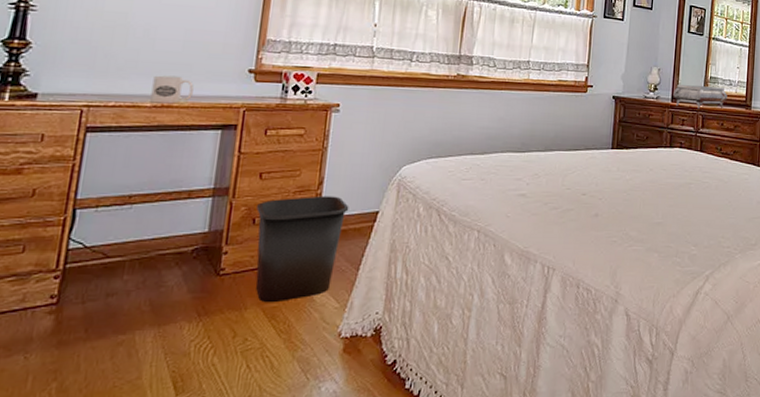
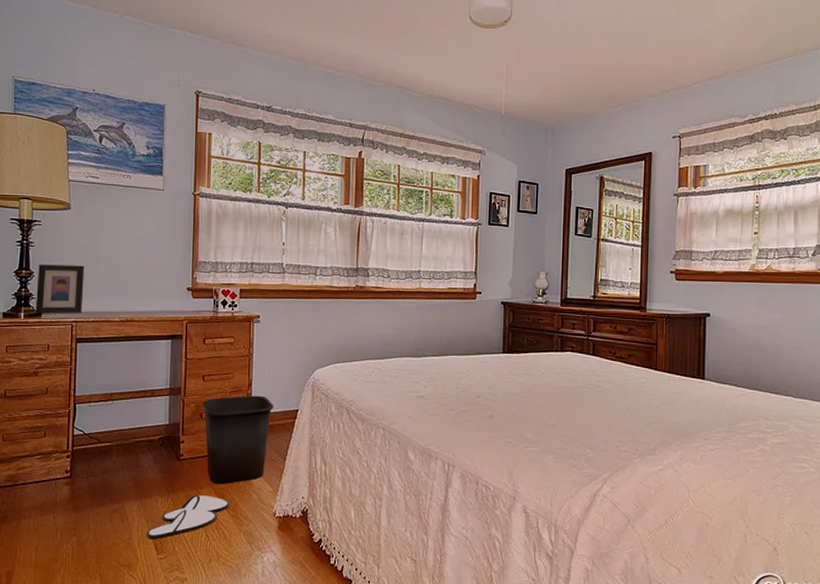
picture frame: none [28,33,109,97] -> present [35,264,85,314]
mug: present [150,75,194,104] -> none [118,295,148,319]
slippers: none [163,317,283,377] -> present [147,495,230,540]
jewelry box: present [673,85,727,109] -> none [562,288,620,313]

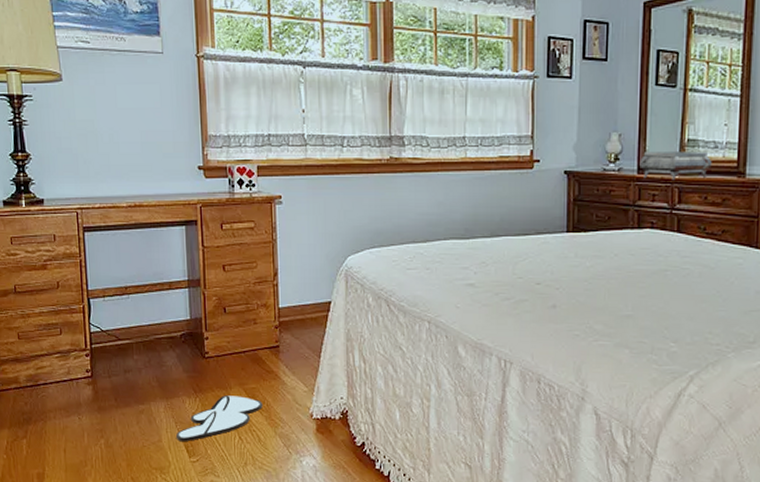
picture frame: present [35,264,85,314] -> none [35,145,87,200]
waste bin: present [203,395,274,485] -> none [225,286,304,384]
jewelry box: none [562,288,620,313] -> present [639,150,712,181]

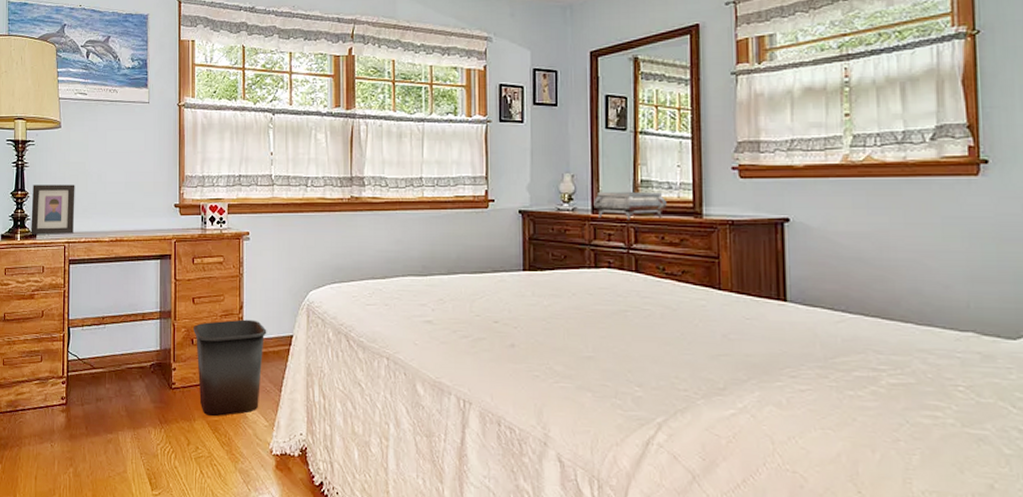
picture frame: none [35,145,87,200] -> present [31,184,75,235]
slippers: present [176,395,263,442] -> none [141,427,224,474]
waste bin: none [225,286,304,384] -> present [193,319,267,417]

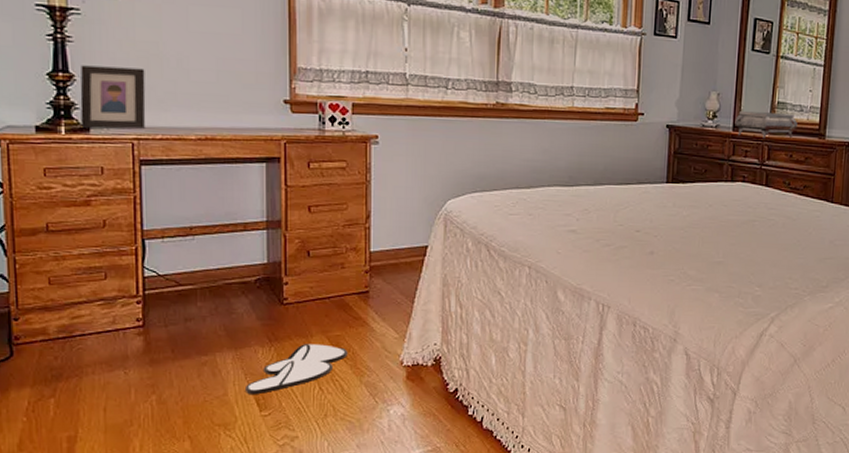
slippers: none [141,427,224,474] -> present [246,344,348,395]
waste bin: present [193,319,267,417] -> none [310,229,398,332]

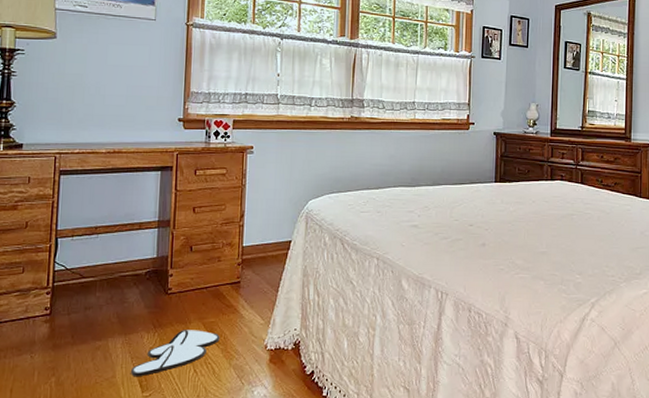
picture frame: present [80,65,146,130] -> none [16,94,70,146]
jewelry box: present [735,111,798,139] -> none [552,119,606,143]

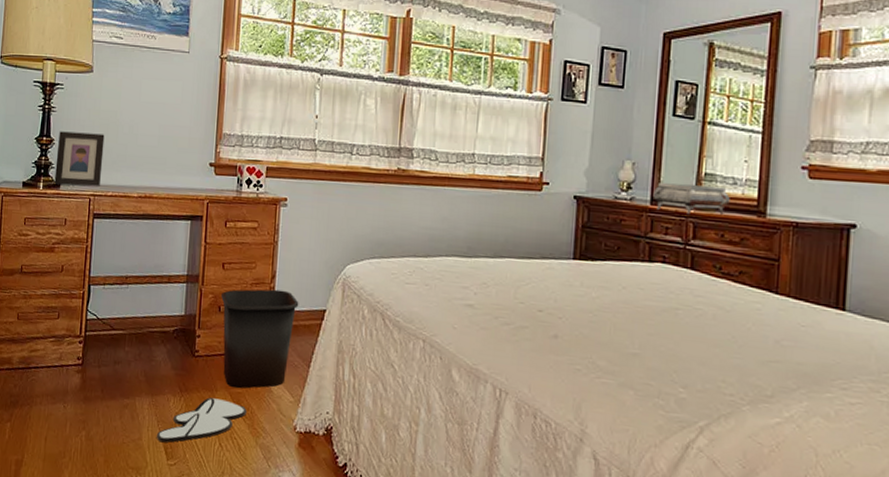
picture frame: none [16,94,70,146] -> present [54,131,105,187]
waste bin: none [193,227,267,319] -> present [221,289,299,389]
jewelry box: none [552,119,606,143] -> present [653,183,730,216]

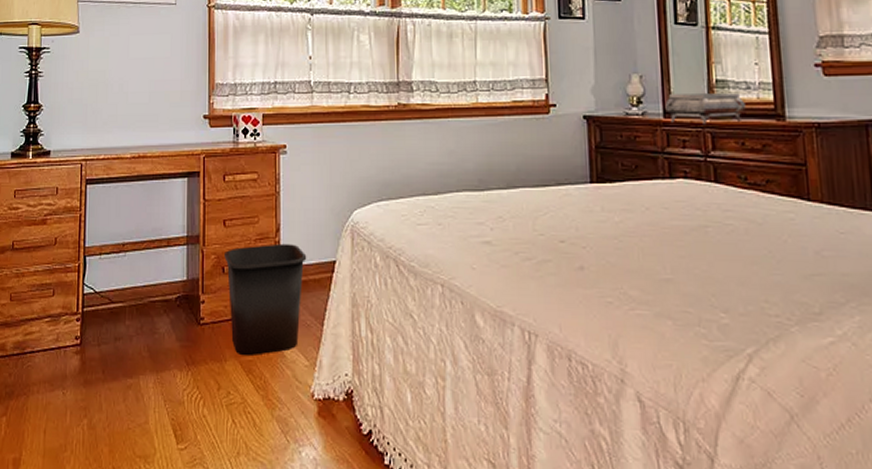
picture frame: present [54,131,105,187] -> none [44,95,94,152]
slippers: present [157,397,247,443] -> none [165,369,259,425]

